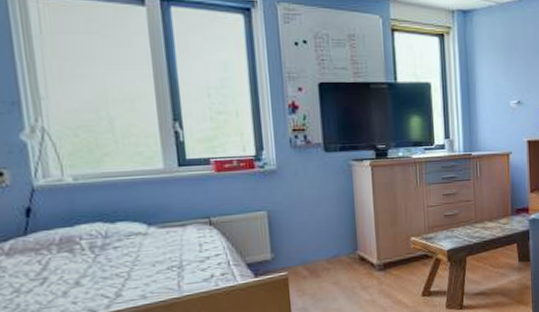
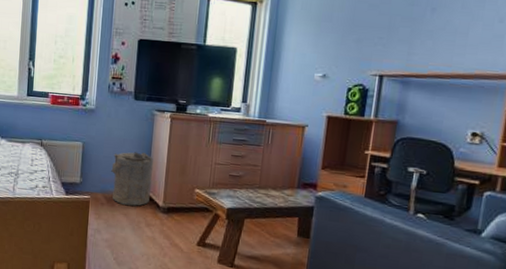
laundry hamper: none [309,209,361,273] -> present [111,152,153,206]

